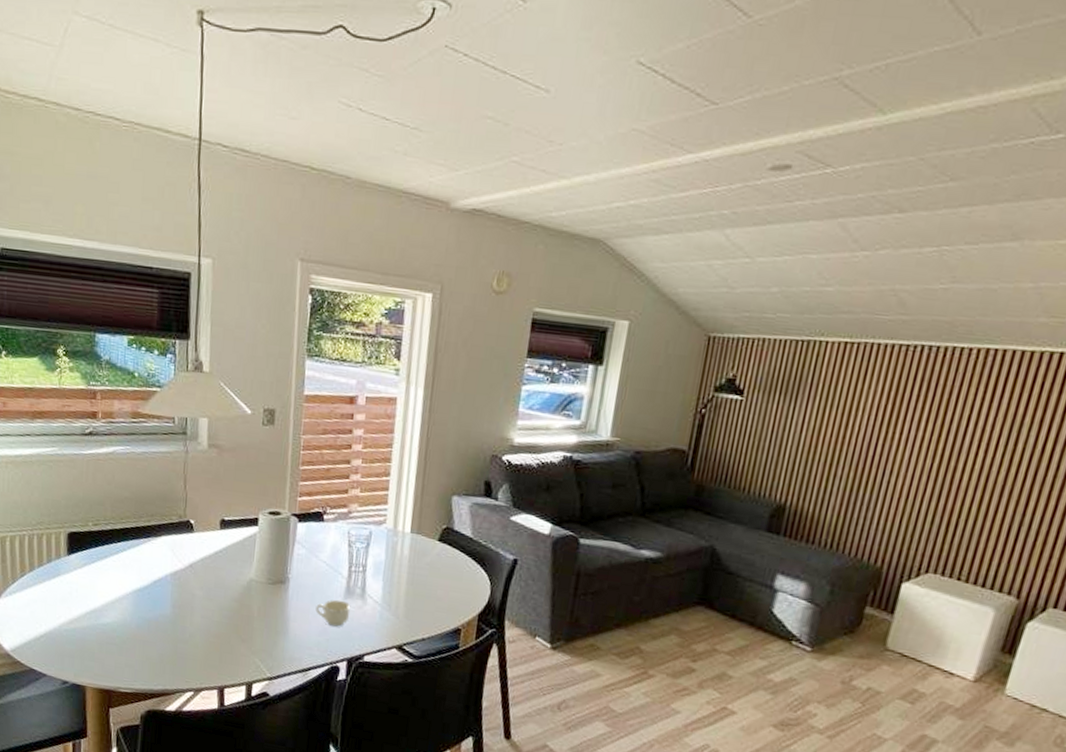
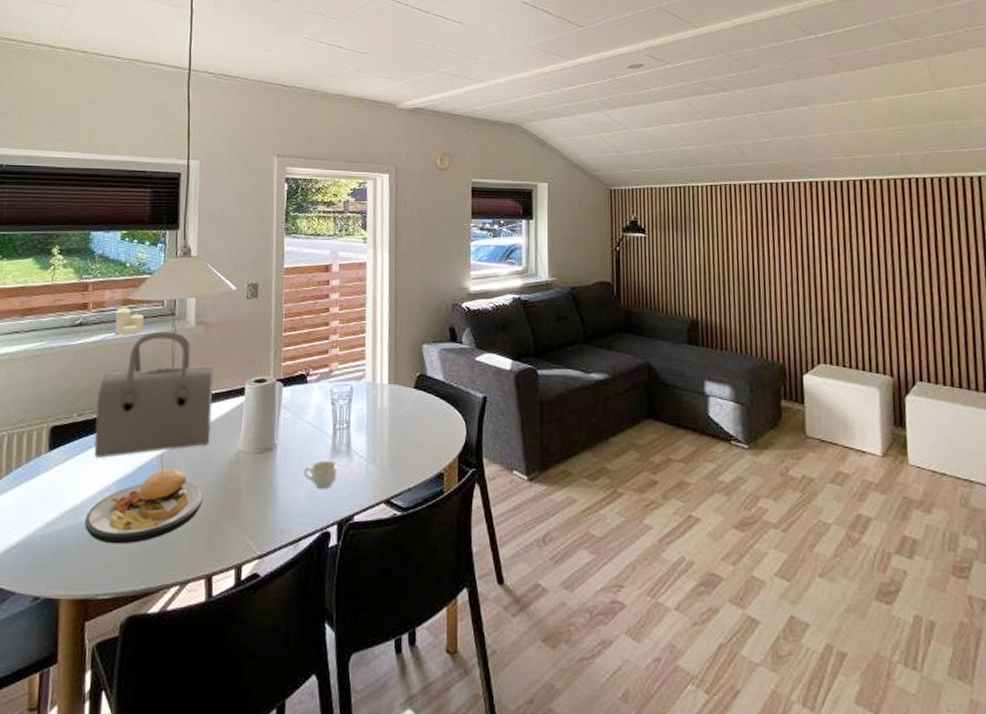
plate: none [104,573,216,649] -> present [84,455,203,544]
handbag: none [110,450,227,569] -> present [94,331,214,458]
candle: none [125,418,155,451] -> present [114,305,144,336]

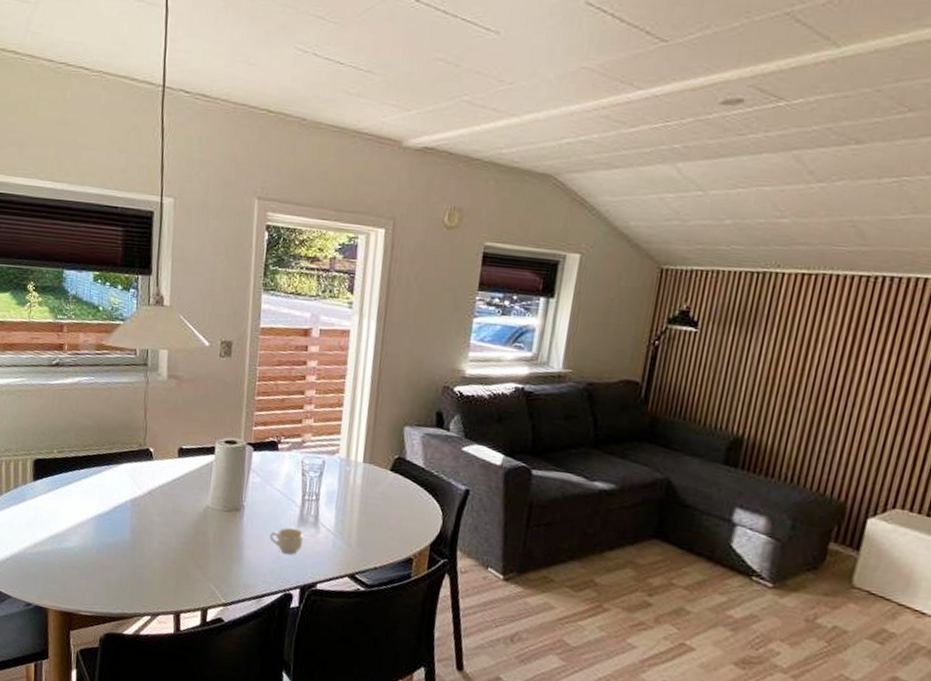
plate: present [84,455,203,544] -> none [66,499,173,573]
handbag: present [94,331,214,458] -> none [73,380,185,496]
candle: present [114,305,144,336] -> none [89,349,118,382]

